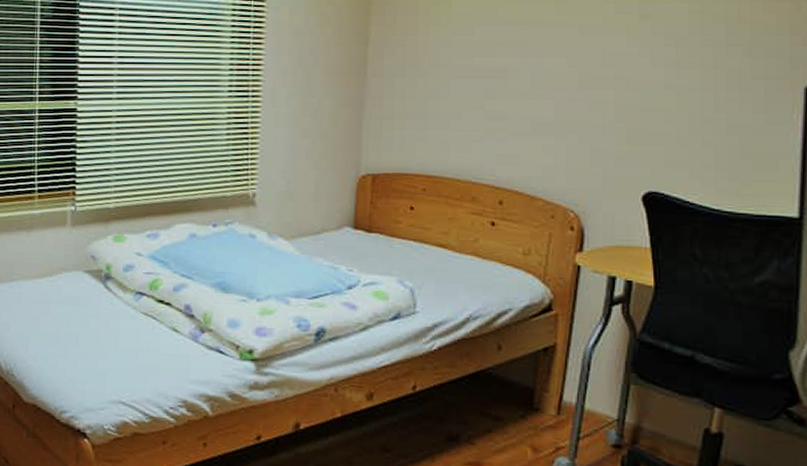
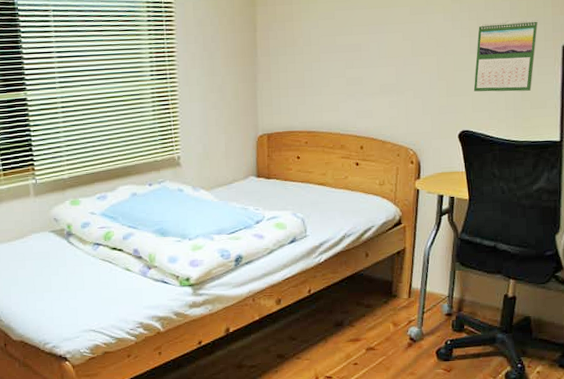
calendar: none [667,50,769,145] -> present [473,19,538,92]

